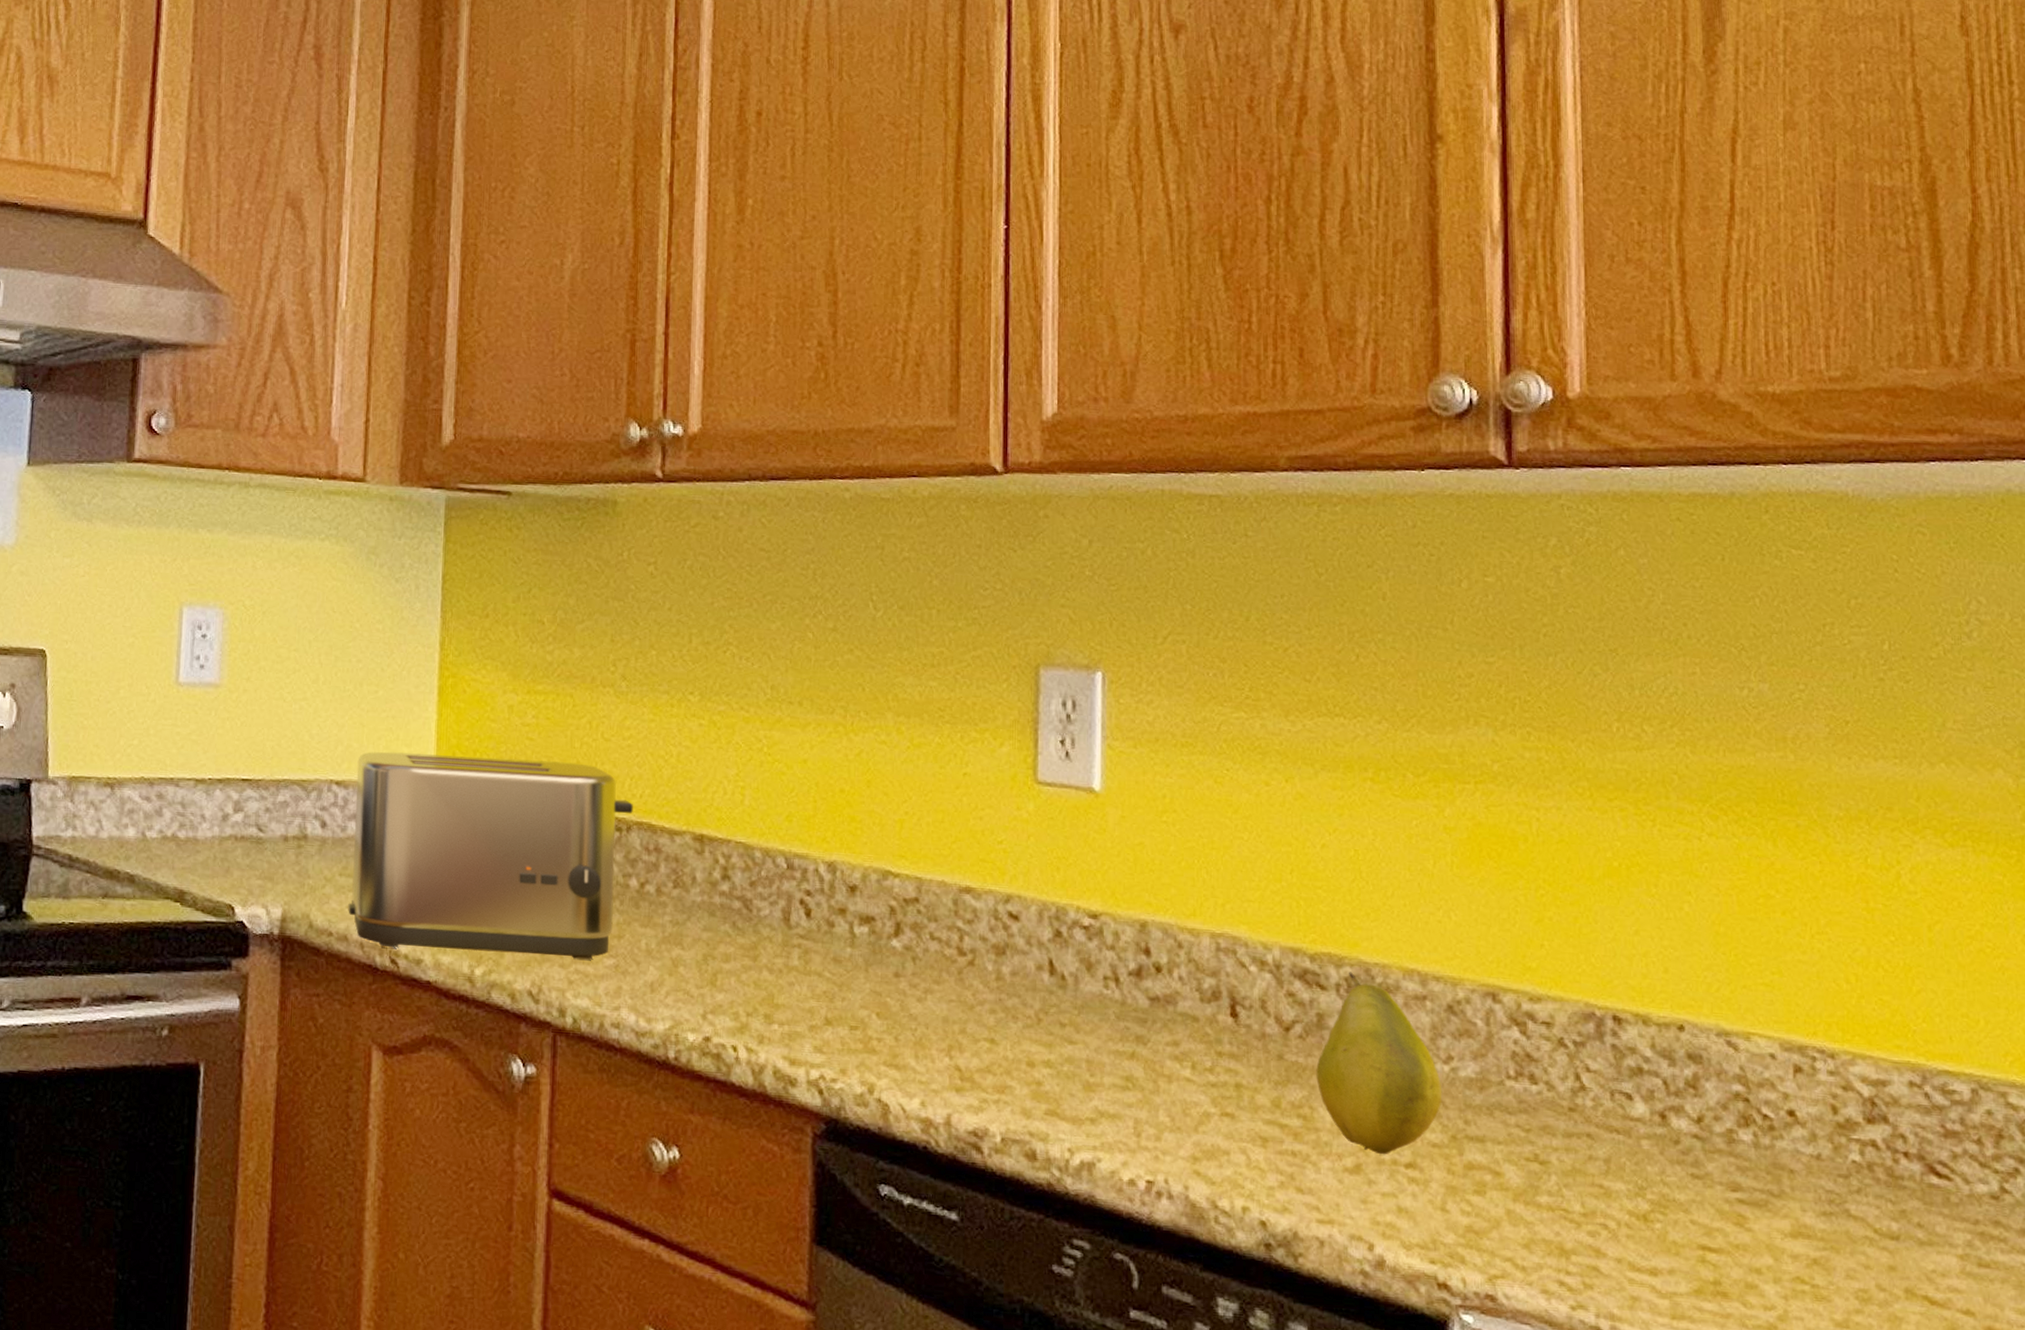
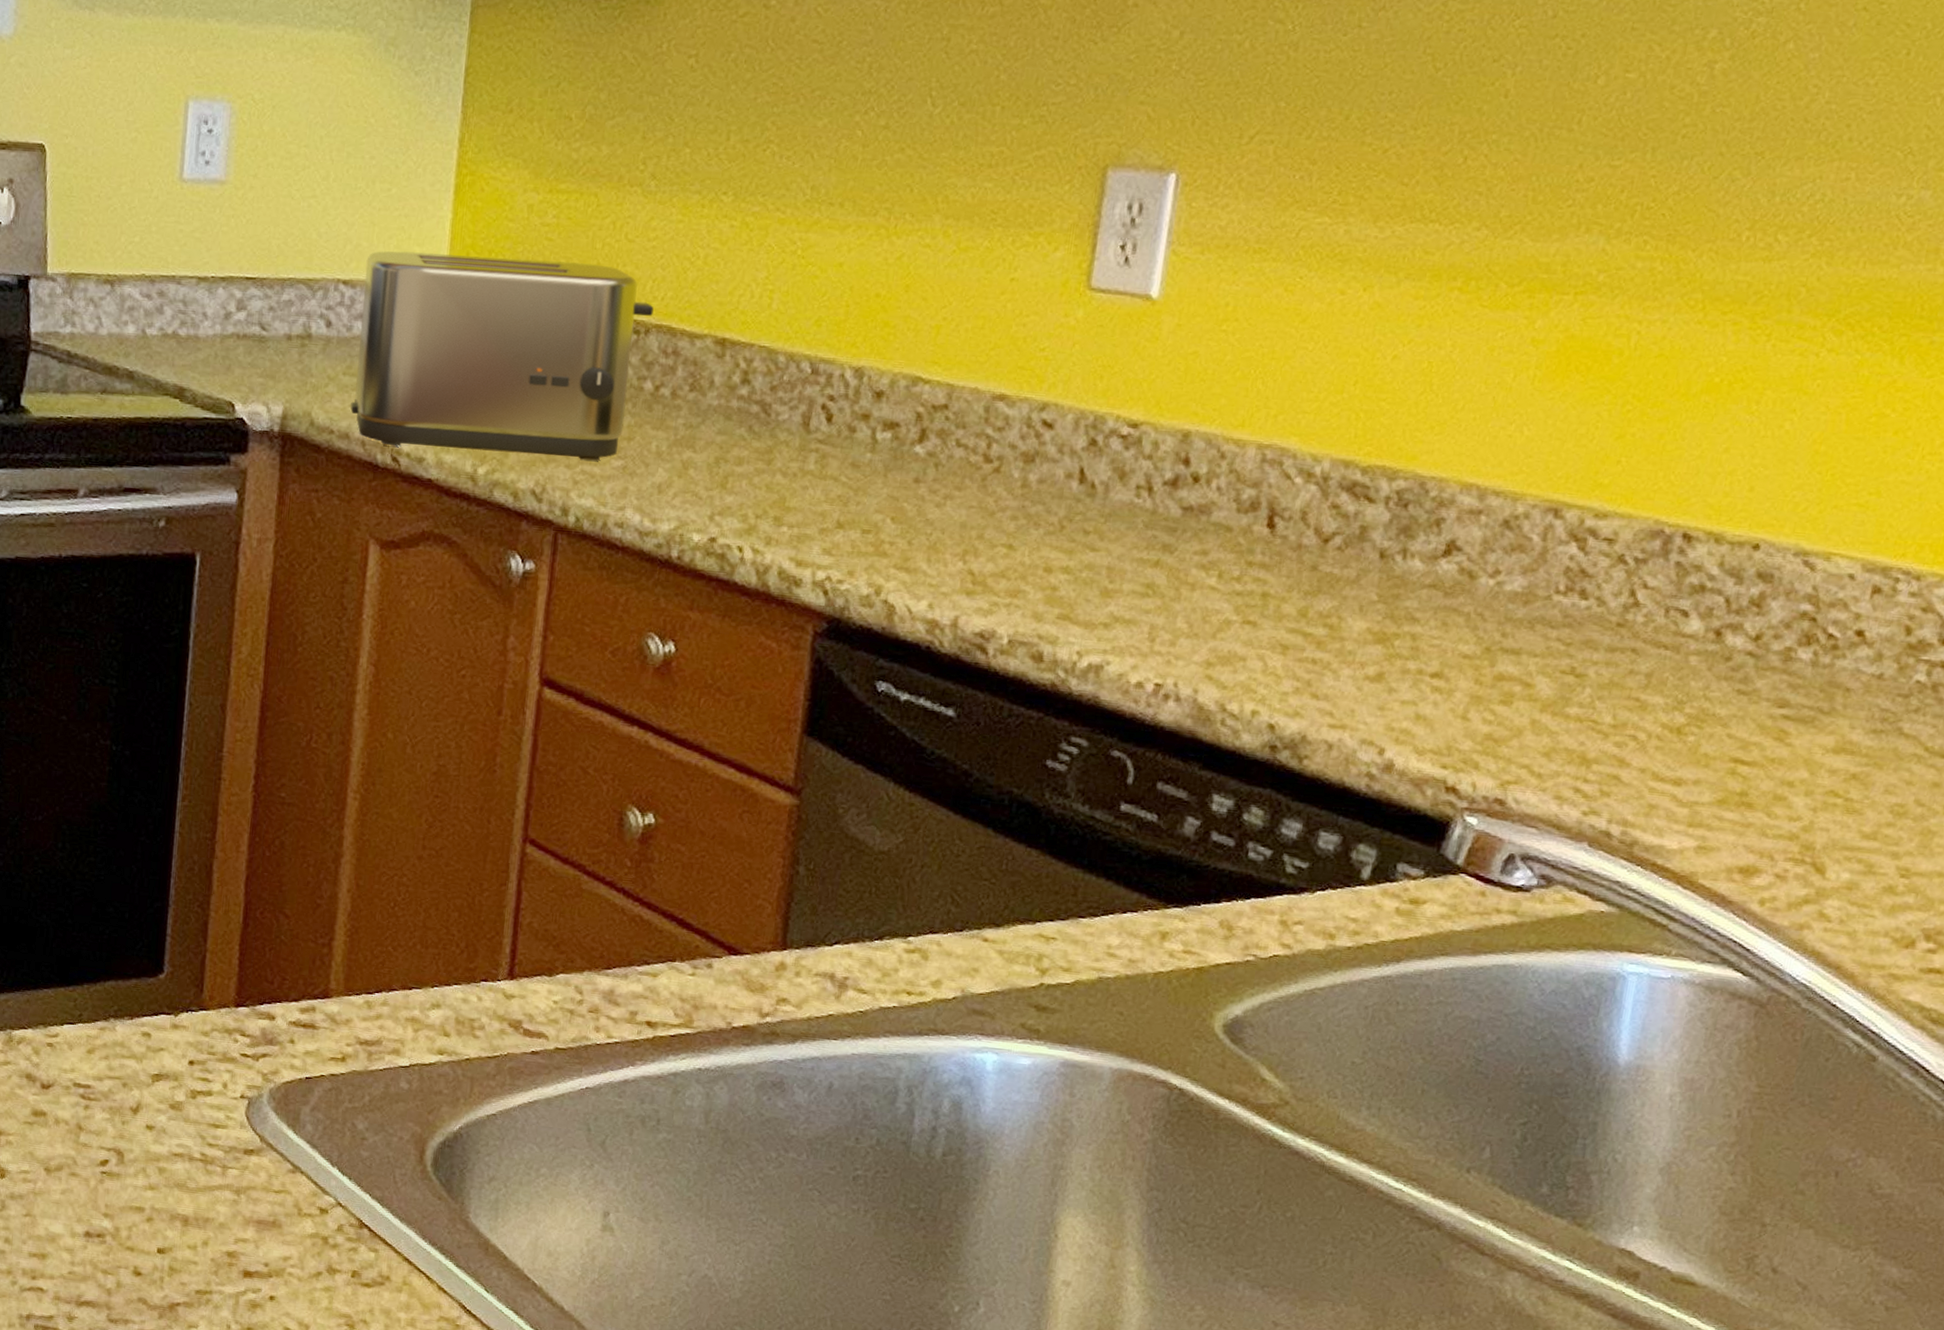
fruit: present [1316,972,1443,1155] -> none [1349,485,1484,665]

